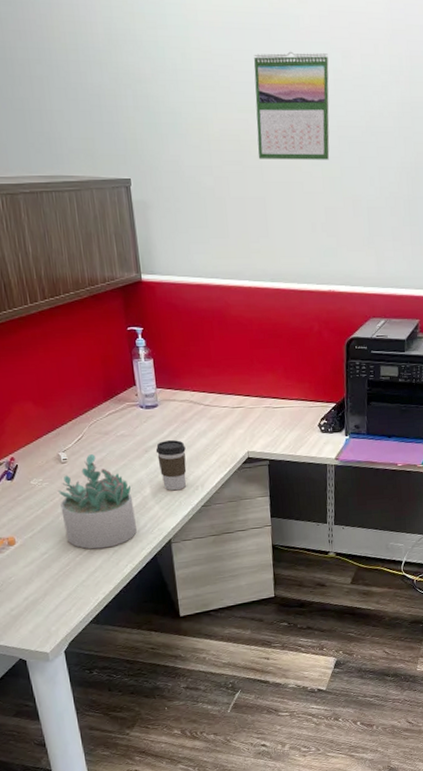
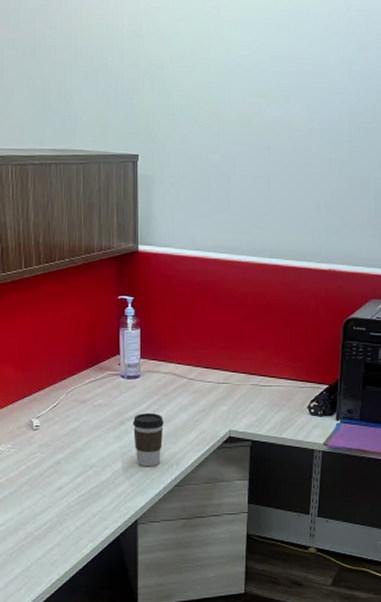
succulent plant: present [57,454,137,549] -> none [25,423,102,524]
calendar: present [254,51,330,160] -> none [267,43,344,144]

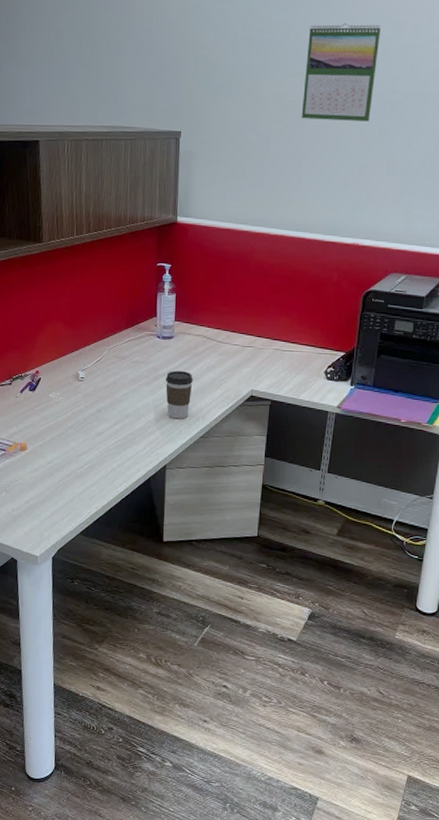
calendar: none [267,43,344,144] -> present [301,23,381,122]

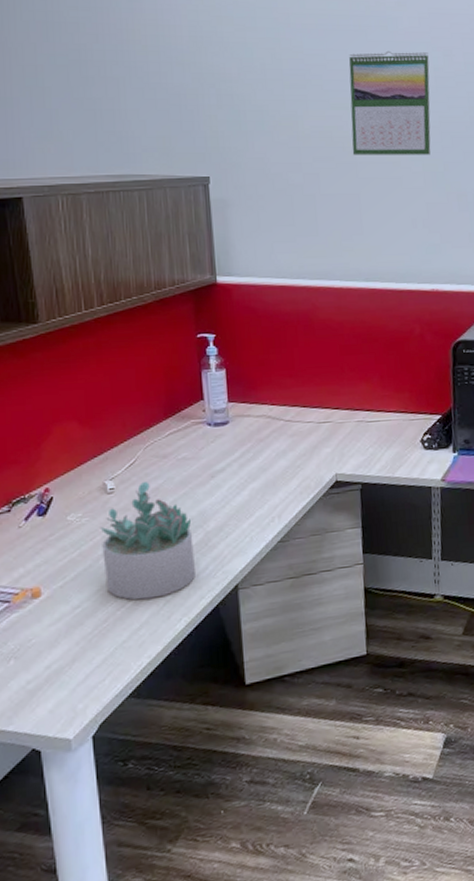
succulent plant: none [71,376,138,465] -> present [100,482,195,600]
coffee cup: present [165,371,193,419] -> none [223,462,261,524]

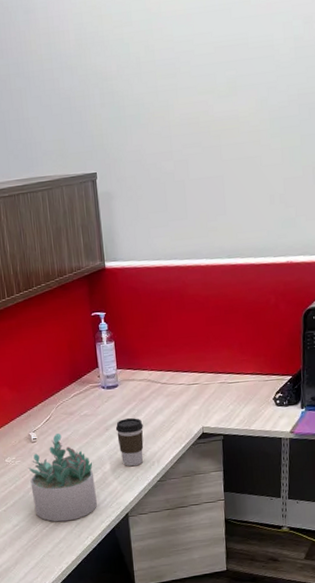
coffee cup: none [223,462,261,524] -> present [115,418,144,467]
calendar: present [349,50,431,155] -> none [214,22,290,138]

